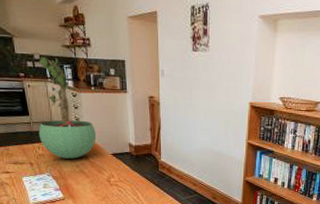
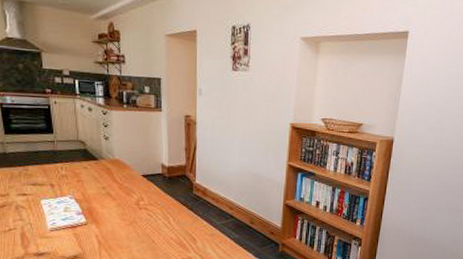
potted plant: present [38,56,97,159] -> none [63,72,127,180]

